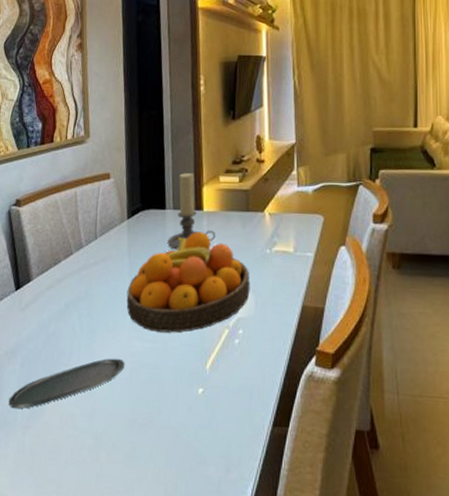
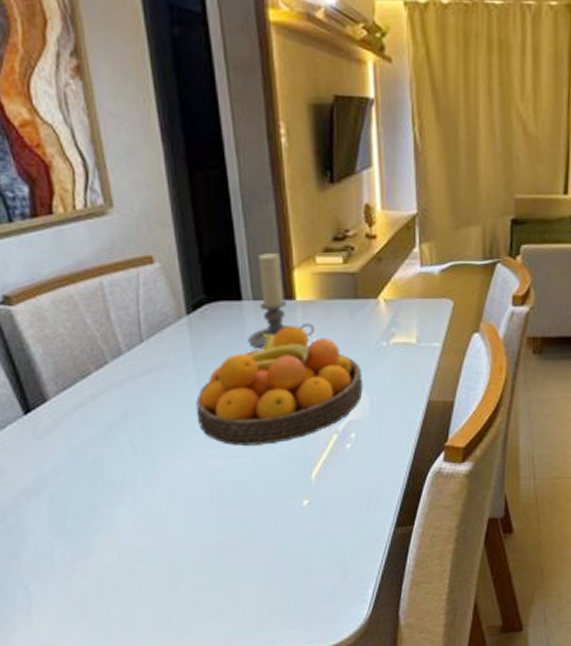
oval tray: present [8,358,125,409] -> none [38,480,203,553]

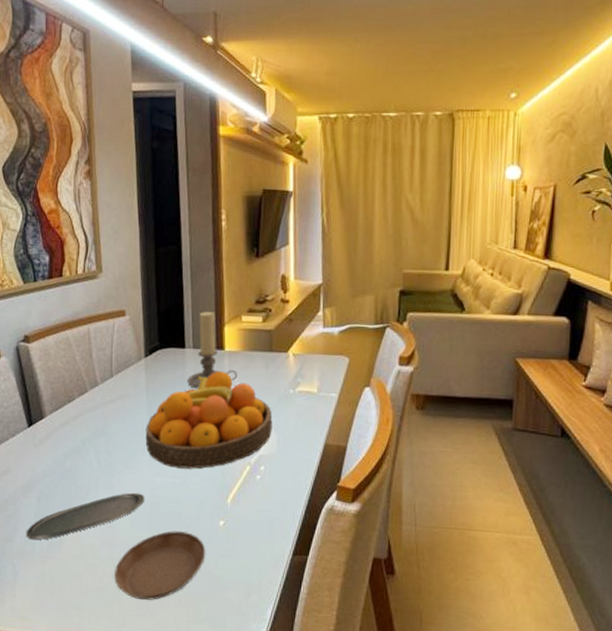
oval tray: none [38,480,203,553] -> present [26,492,145,540]
saucer: none [169,517,288,601] -> present [114,530,206,600]

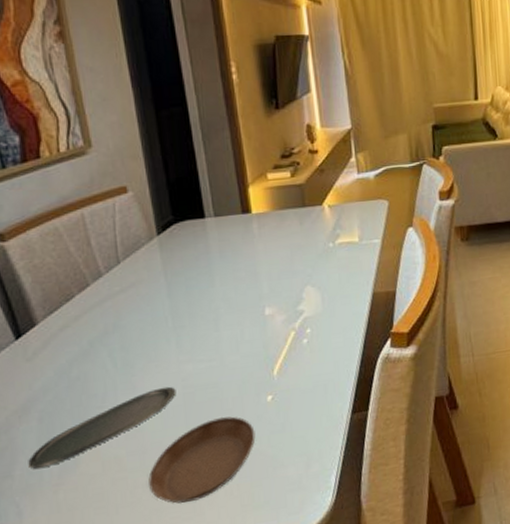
fruit bowl: present [145,371,273,469] -> none [167,236,315,351]
candle holder: present [187,312,238,389] -> none [211,174,270,260]

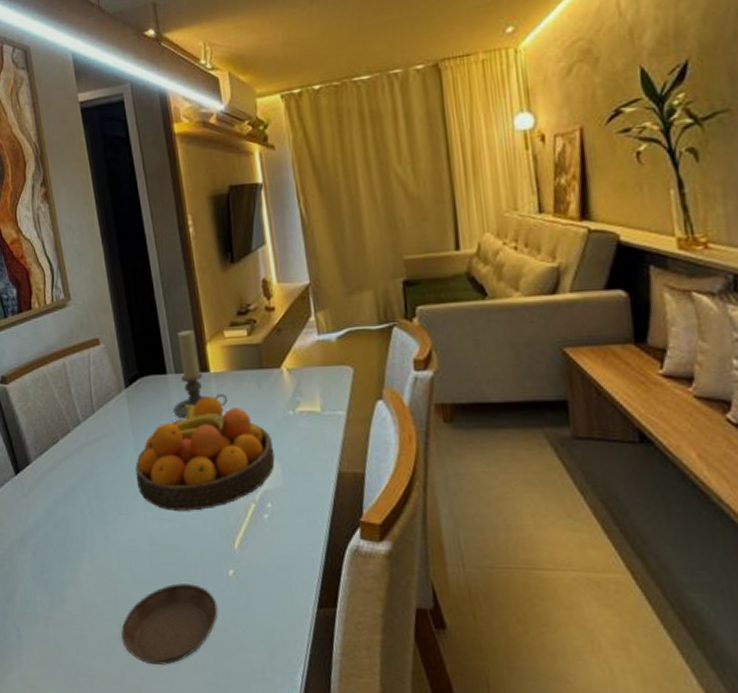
oval tray: present [28,386,176,469] -> none [25,541,144,599]
fruit bowl: none [167,236,315,351] -> present [135,396,275,511]
candle holder: none [211,174,270,260] -> present [173,330,228,419]

